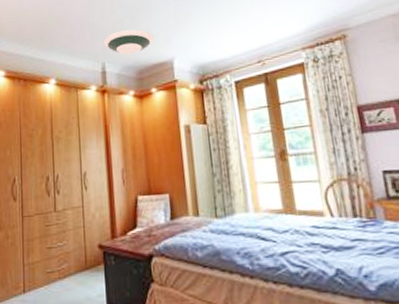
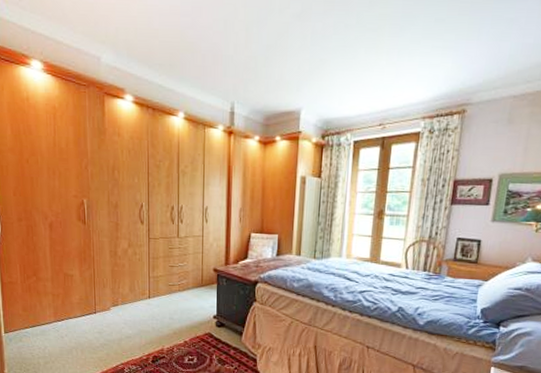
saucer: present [103,29,153,55] -> none [234,69,285,98]

